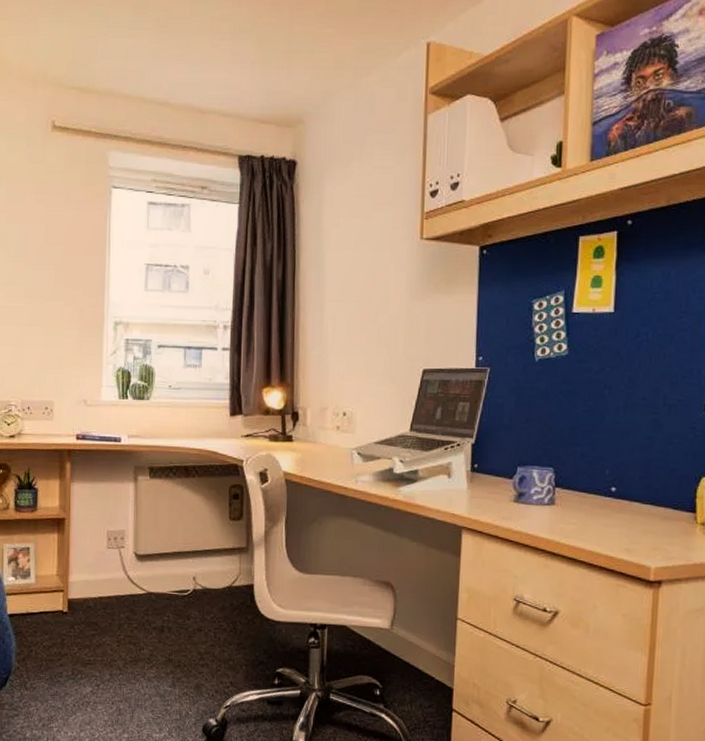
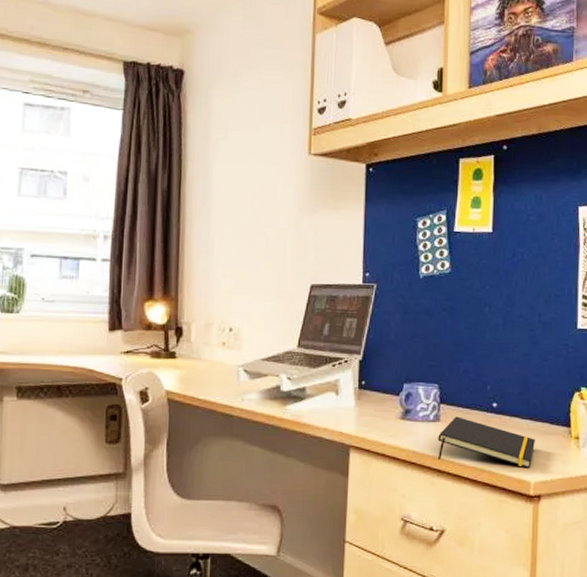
notepad: none [551,500,657,554] -> present [437,416,535,469]

